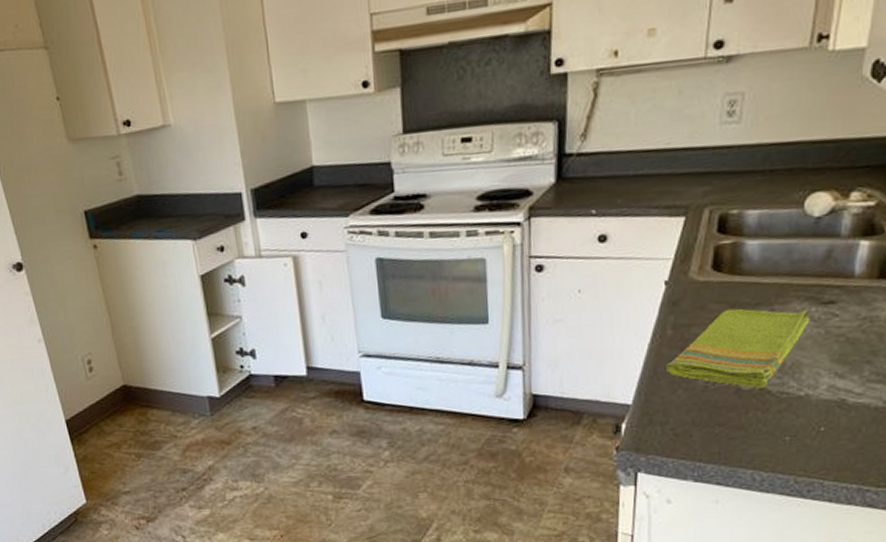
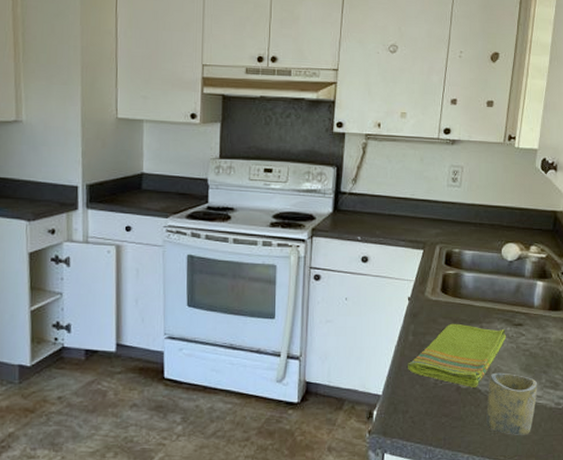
cup: none [779,366,857,445] -> present [486,372,538,436]

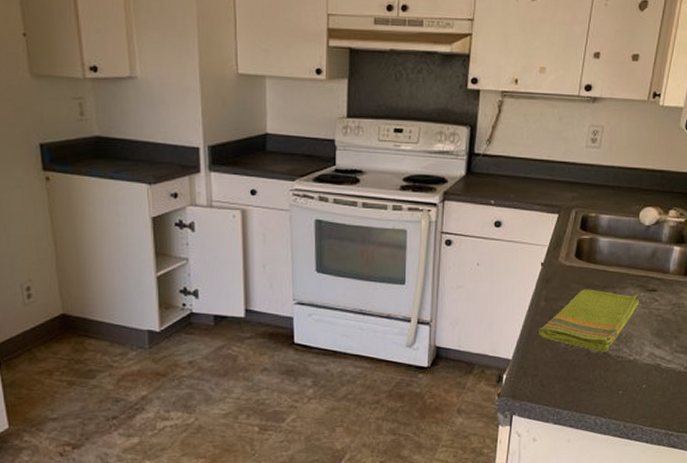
cup: present [486,372,538,436] -> none [615,337,668,399]

